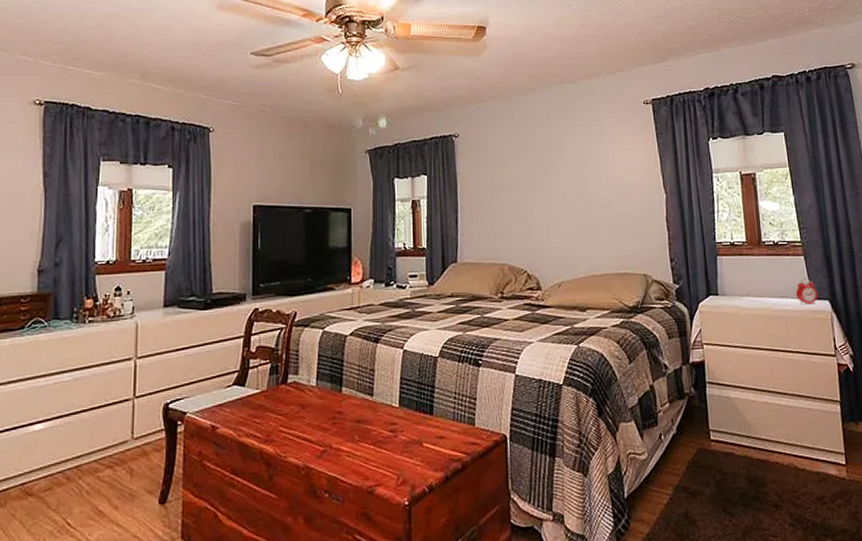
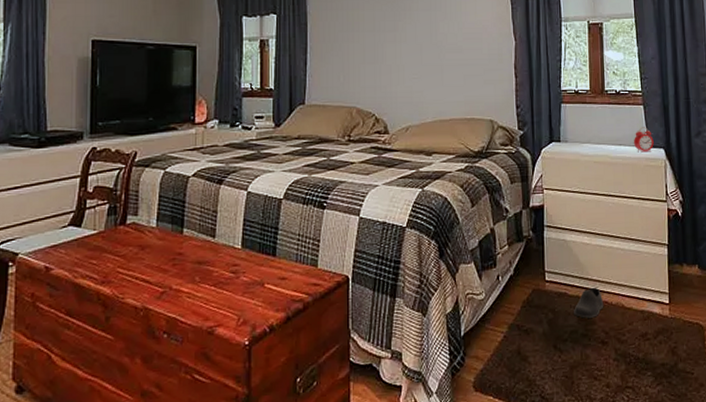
shoe: none [743,446,775,480] -> present [574,287,604,318]

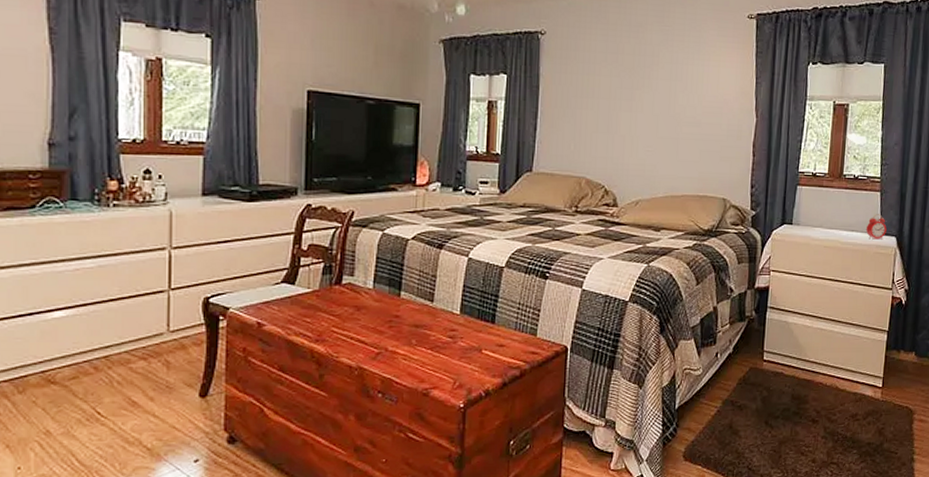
shoe: present [574,287,604,318] -> none [788,368,819,397]

